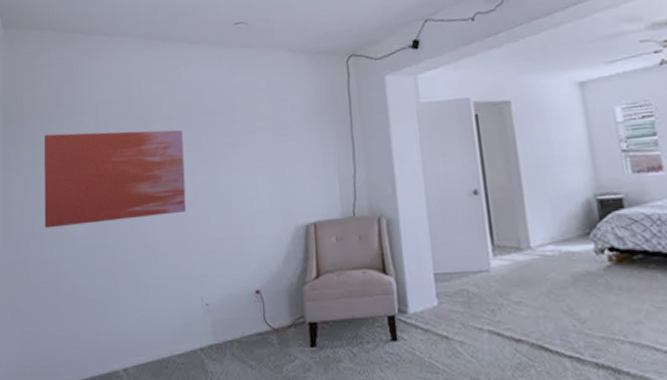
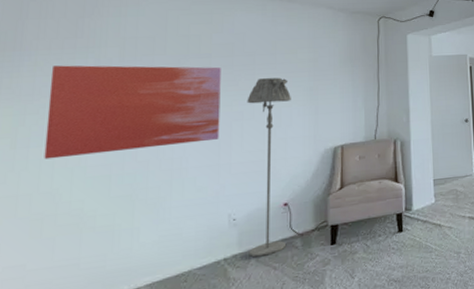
floor lamp: none [209,139,261,351] -> present [247,77,291,258]

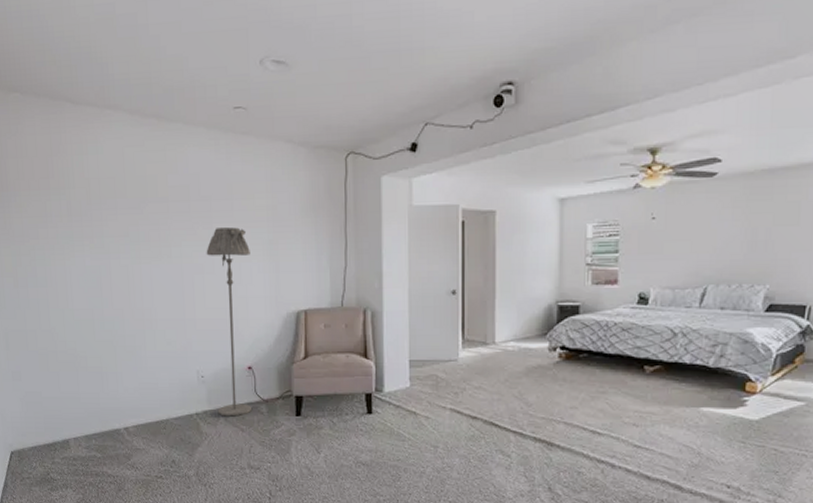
wall art: present [44,65,221,160] -> none [34,207,183,300]

